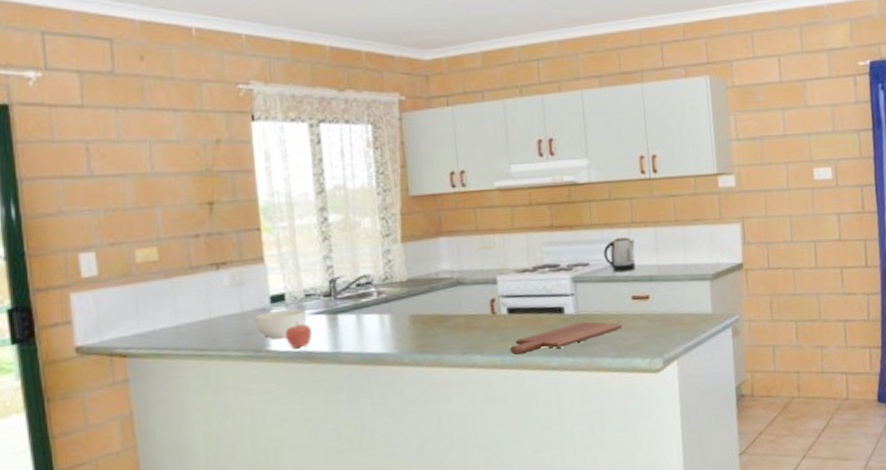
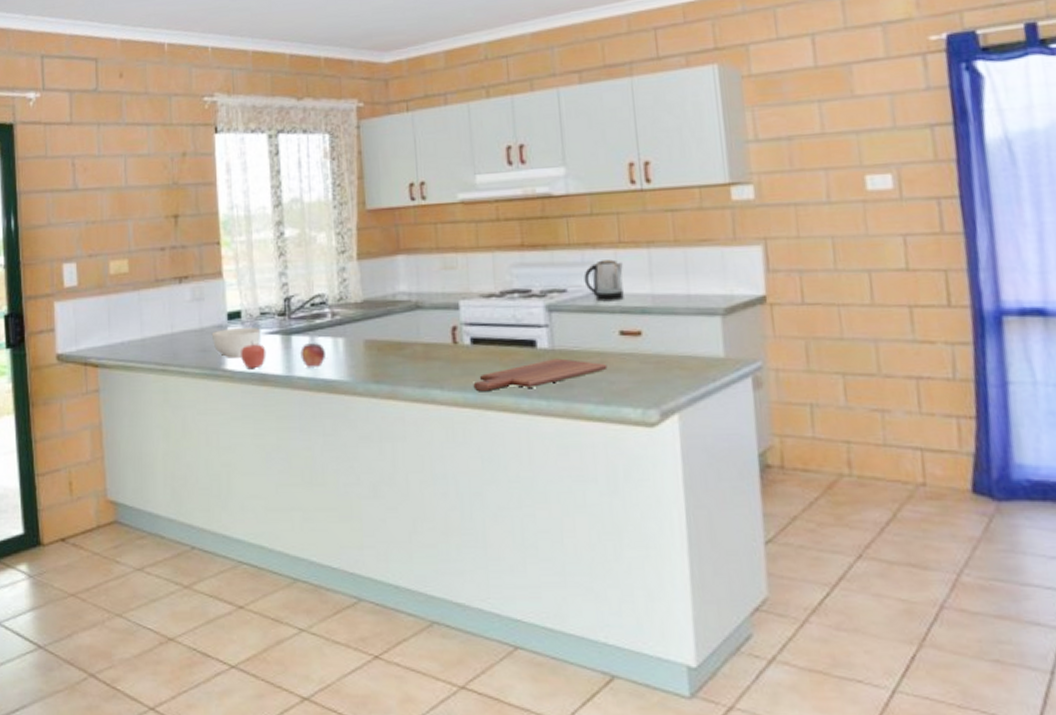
fruit: none [347,319,372,345] -> present [300,342,325,369]

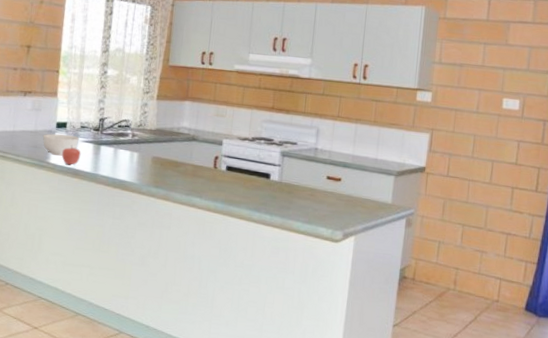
fruit: present [300,342,325,369] -> none [105,152,124,171]
cutting board: present [473,358,608,392] -> none [222,188,315,206]
kettle: present [584,259,624,302] -> none [310,127,337,156]

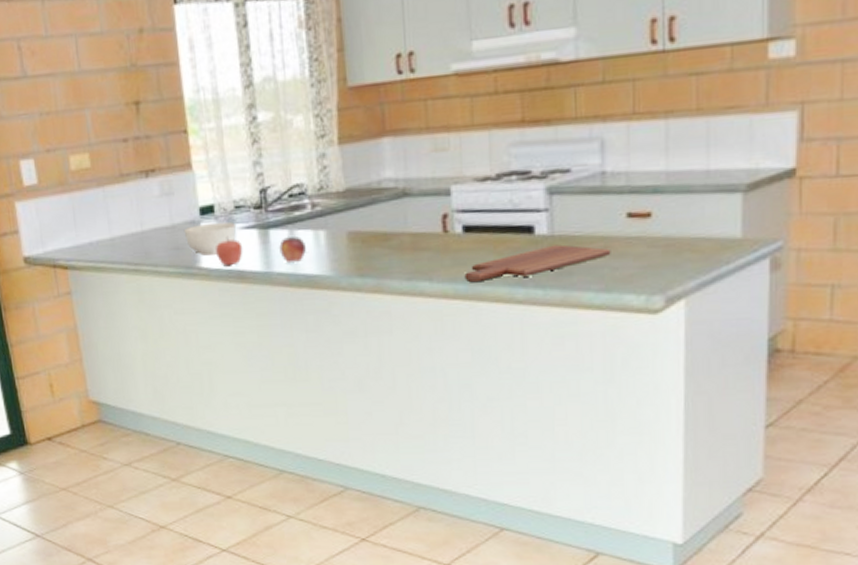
fruit: none [105,152,124,171] -> present [279,236,306,264]
cutting board: none [222,188,315,206] -> present [464,244,611,283]

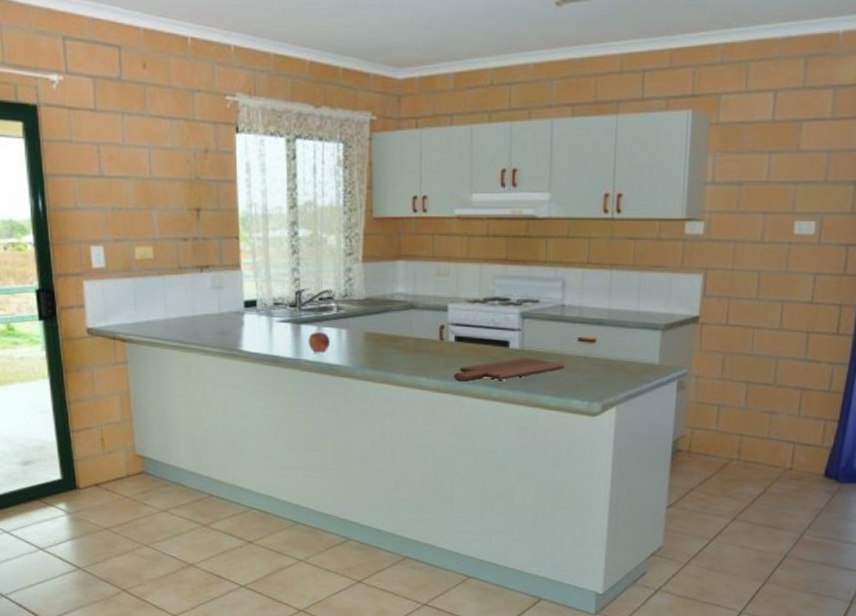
bowl: present [183,222,236,256] -> none [229,314,273,341]
fruit: present [215,237,243,266] -> none [254,327,278,352]

